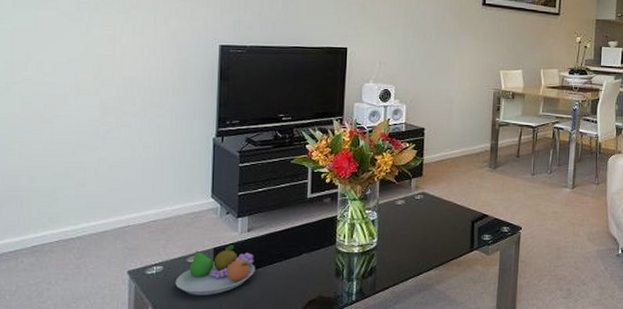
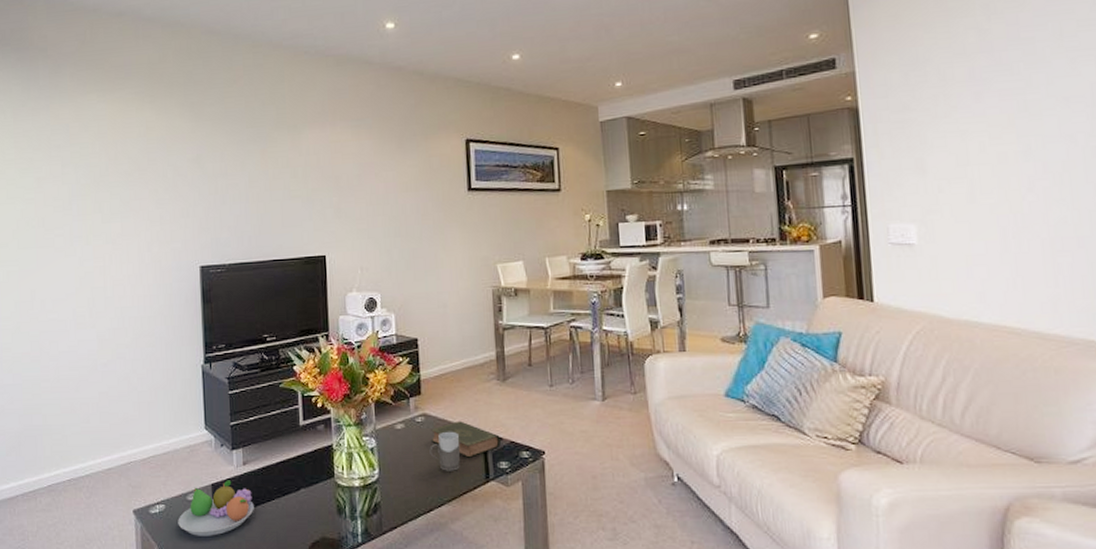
mug: none [424,208,452,241] -> present [429,431,461,471]
book: none [426,199,487,231] -> present [430,421,502,458]

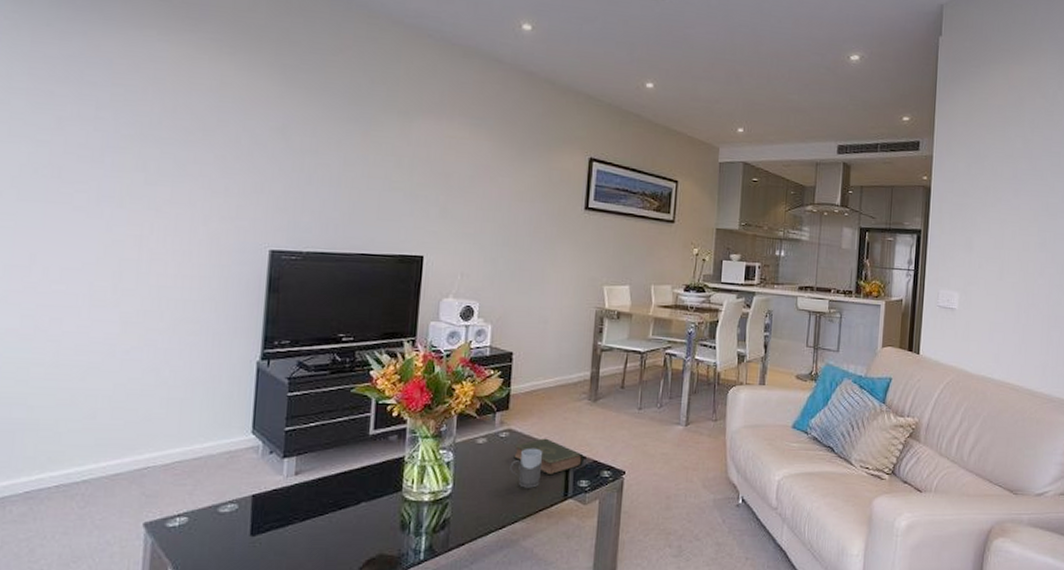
fruit bowl: present [178,480,254,536] -> none [202,491,302,553]

